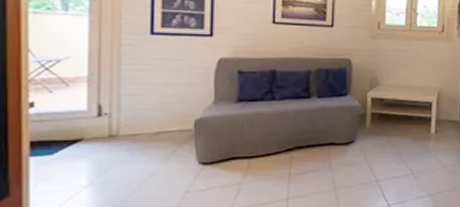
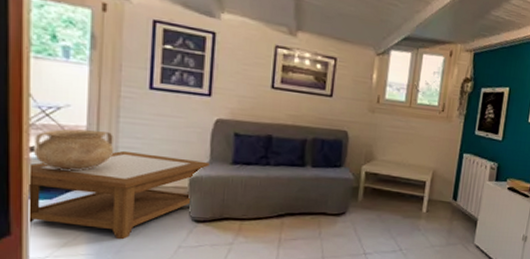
coffee table: none [30,98,214,190] -> present [30,150,210,240]
ceramic pot: none [32,81,117,124] -> present [33,128,114,171]

